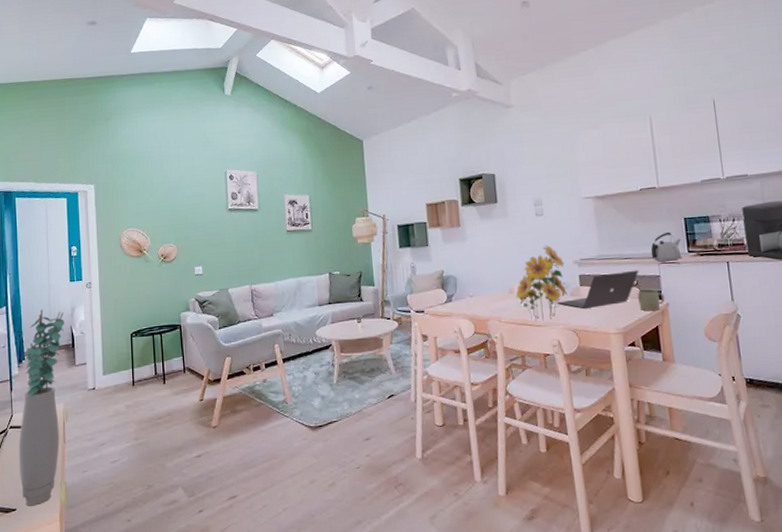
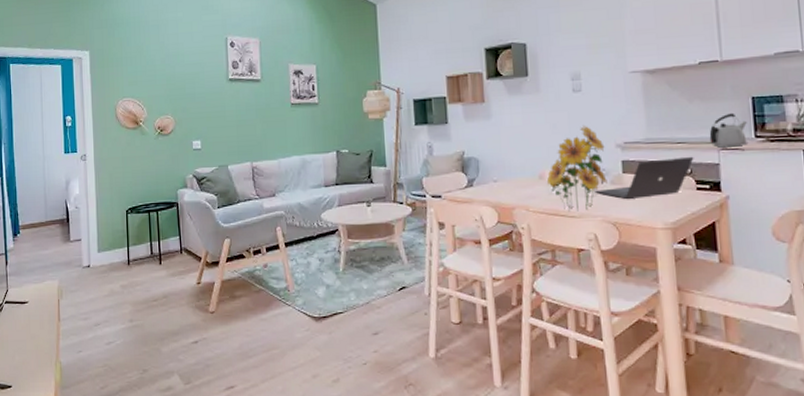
vase: present [18,309,65,506] -> none [13,182,59,384]
mug: present [638,289,665,311] -> none [691,178,725,205]

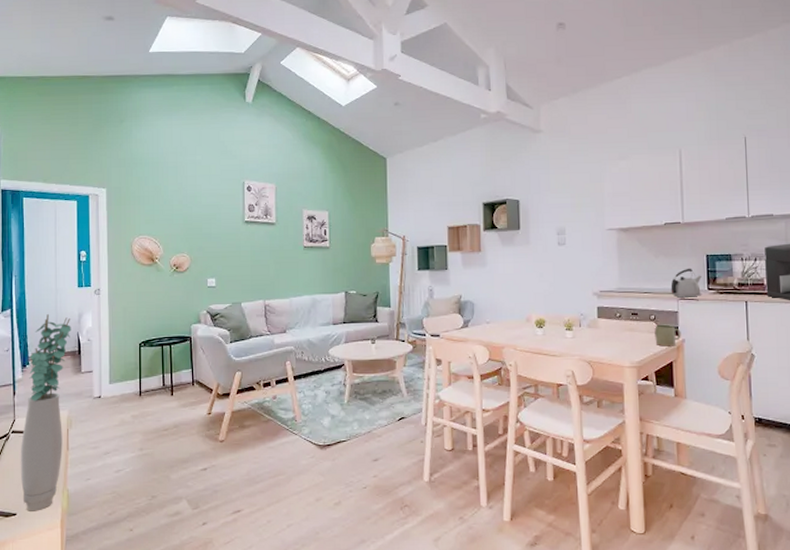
vase: none [13,182,59,384] -> present [20,314,71,511]
flower bouquet: present [546,125,607,212] -> none [532,274,585,351]
laptop: present [595,156,694,199] -> none [574,304,658,340]
mug: none [691,178,725,205] -> present [655,324,681,347]

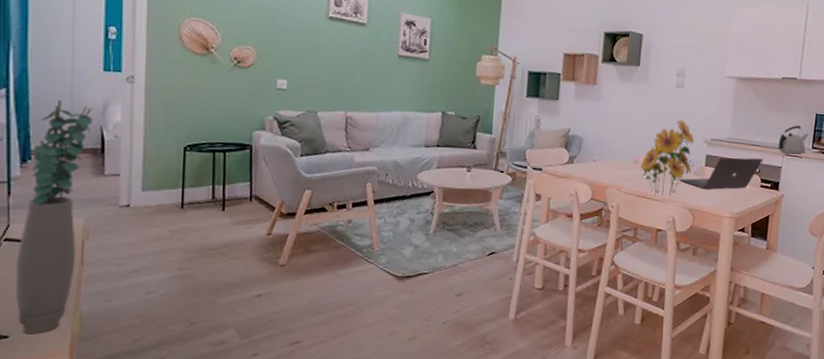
flower bouquet: none [532,274,585,351] -> present [640,118,695,196]
laptop: none [574,304,658,340] -> present [679,157,764,190]
mug: present [655,324,681,347] -> none [756,178,782,201]

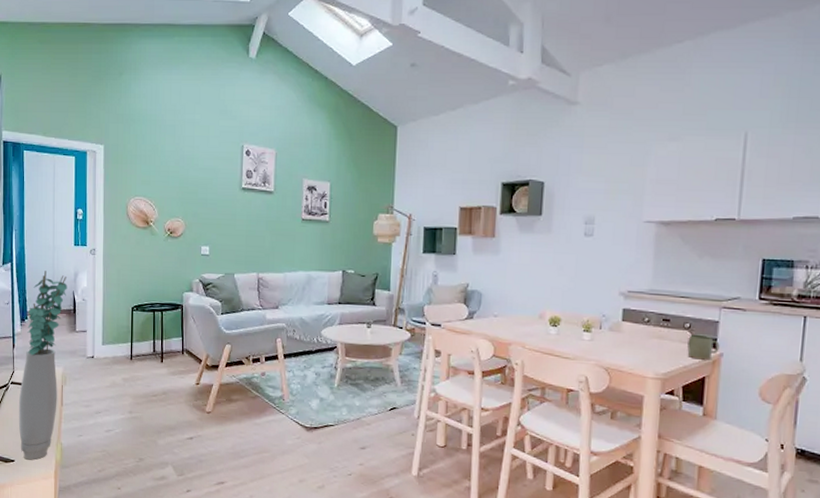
flower bouquet: present [640,118,695,196] -> none [546,269,608,354]
laptop: present [679,157,764,190] -> none [592,311,695,347]
mug: none [756,178,782,201] -> present [687,334,720,360]
kettle: present [778,125,808,154] -> none [713,272,753,307]

